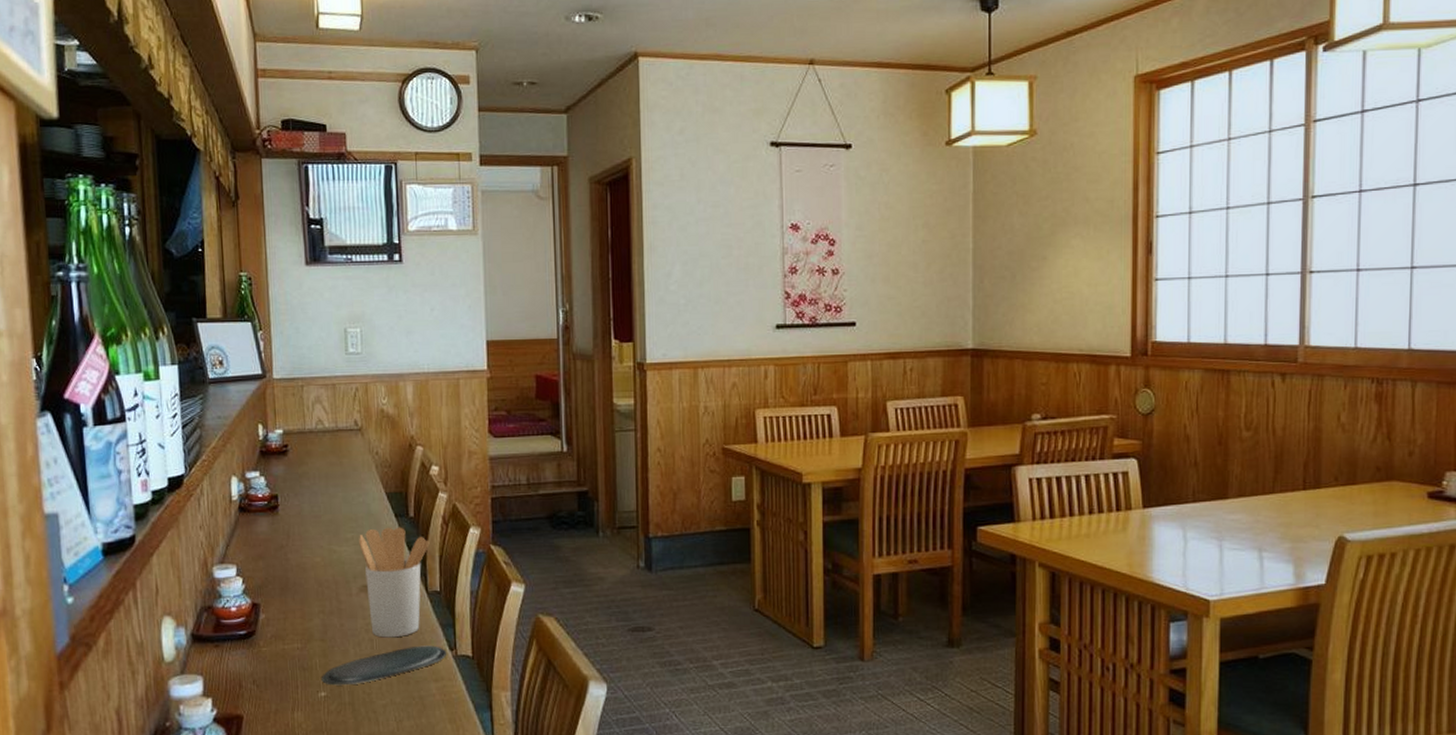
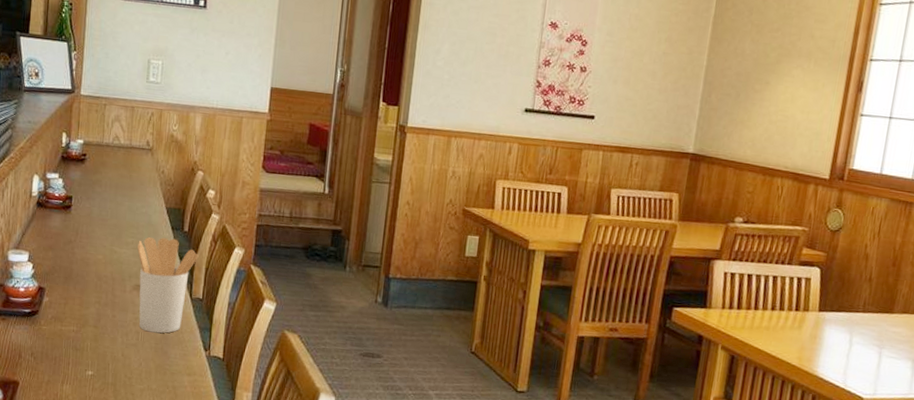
oval tray: present [322,645,447,686] -> none [91,343,202,369]

